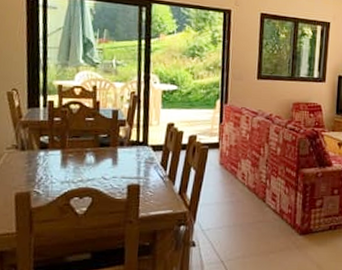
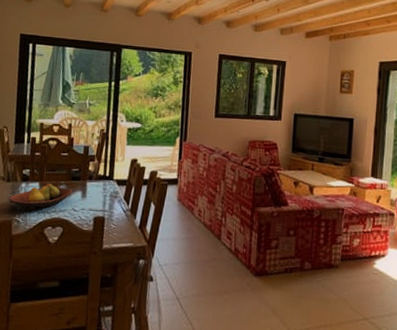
fruit bowl: none [24,151,102,182] -> present [8,183,73,212]

